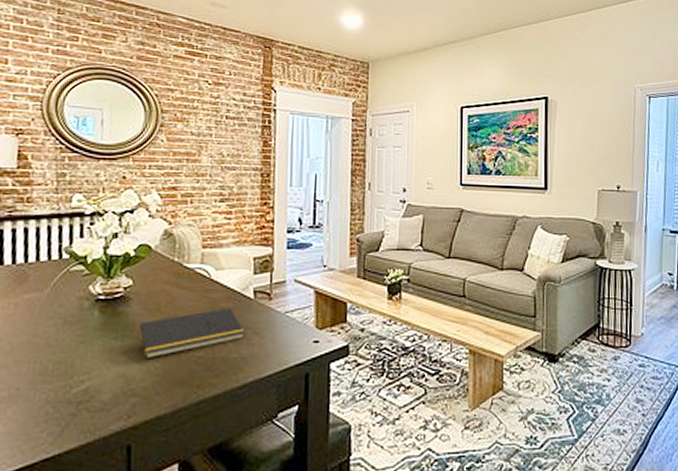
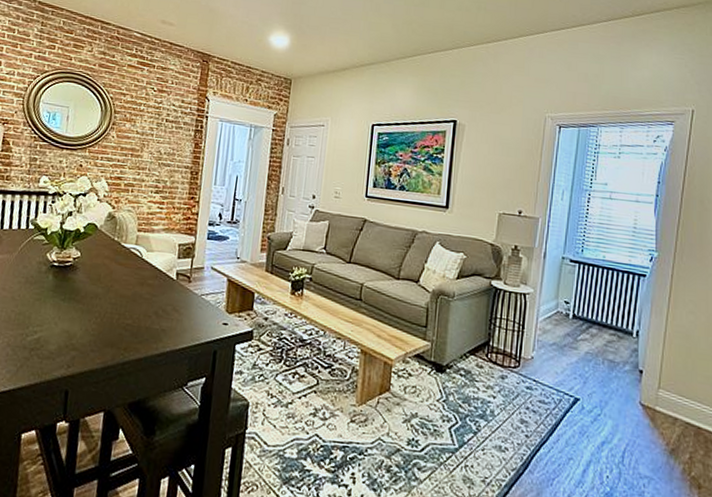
notepad: present [137,307,245,360] -> none [80,284,166,321]

